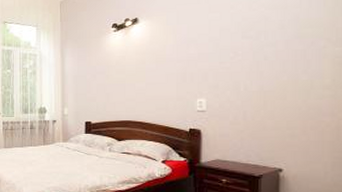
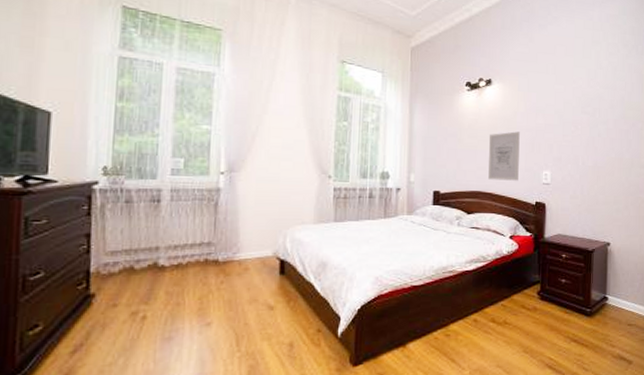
wall art: none [138,63,170,110] -> present [488,131,520,181]

